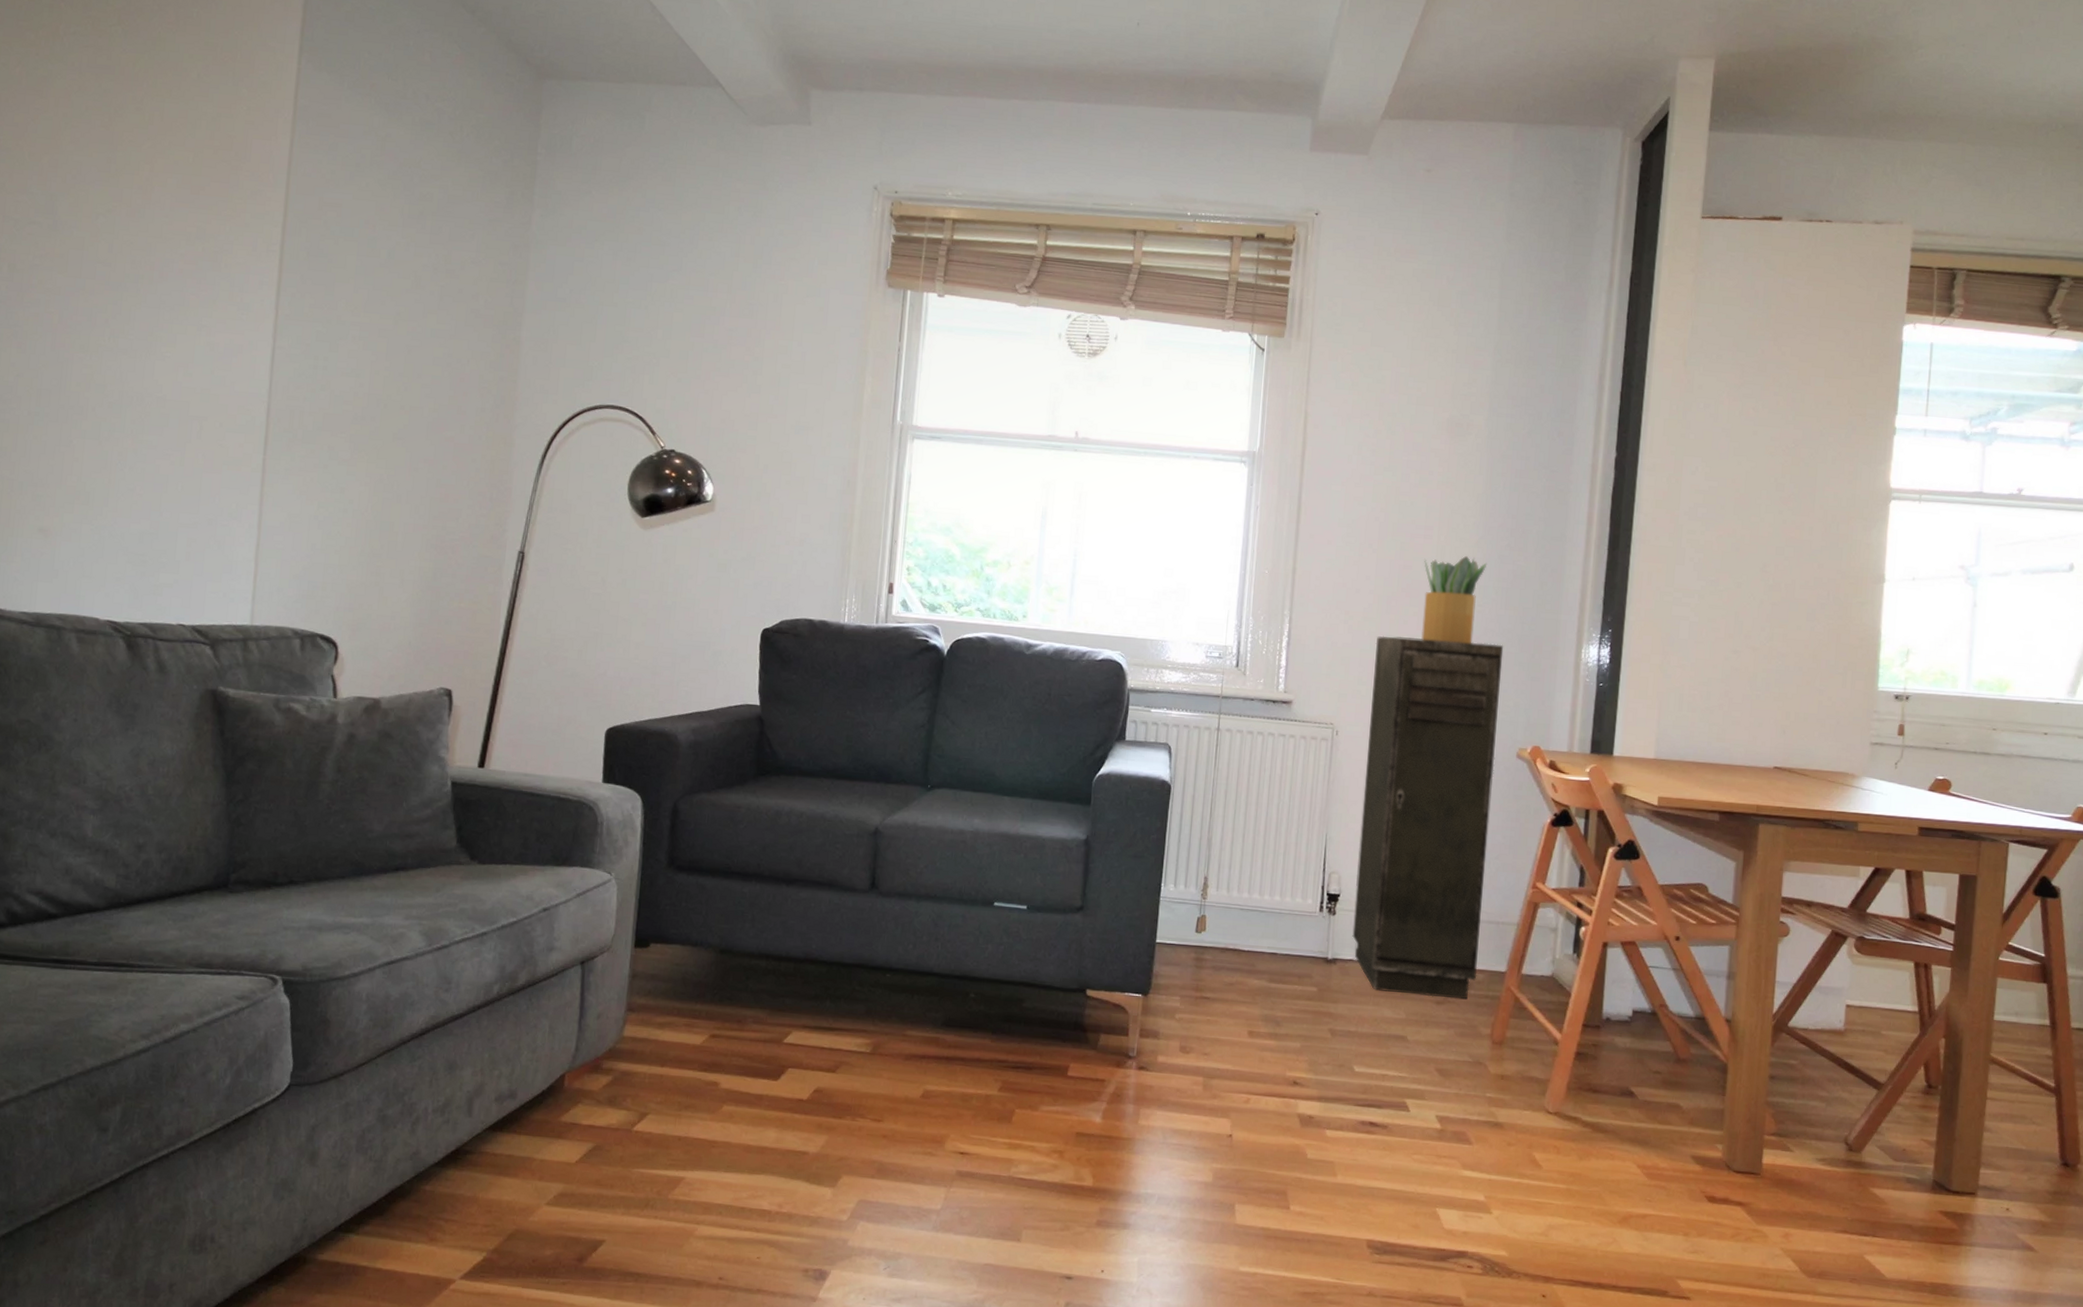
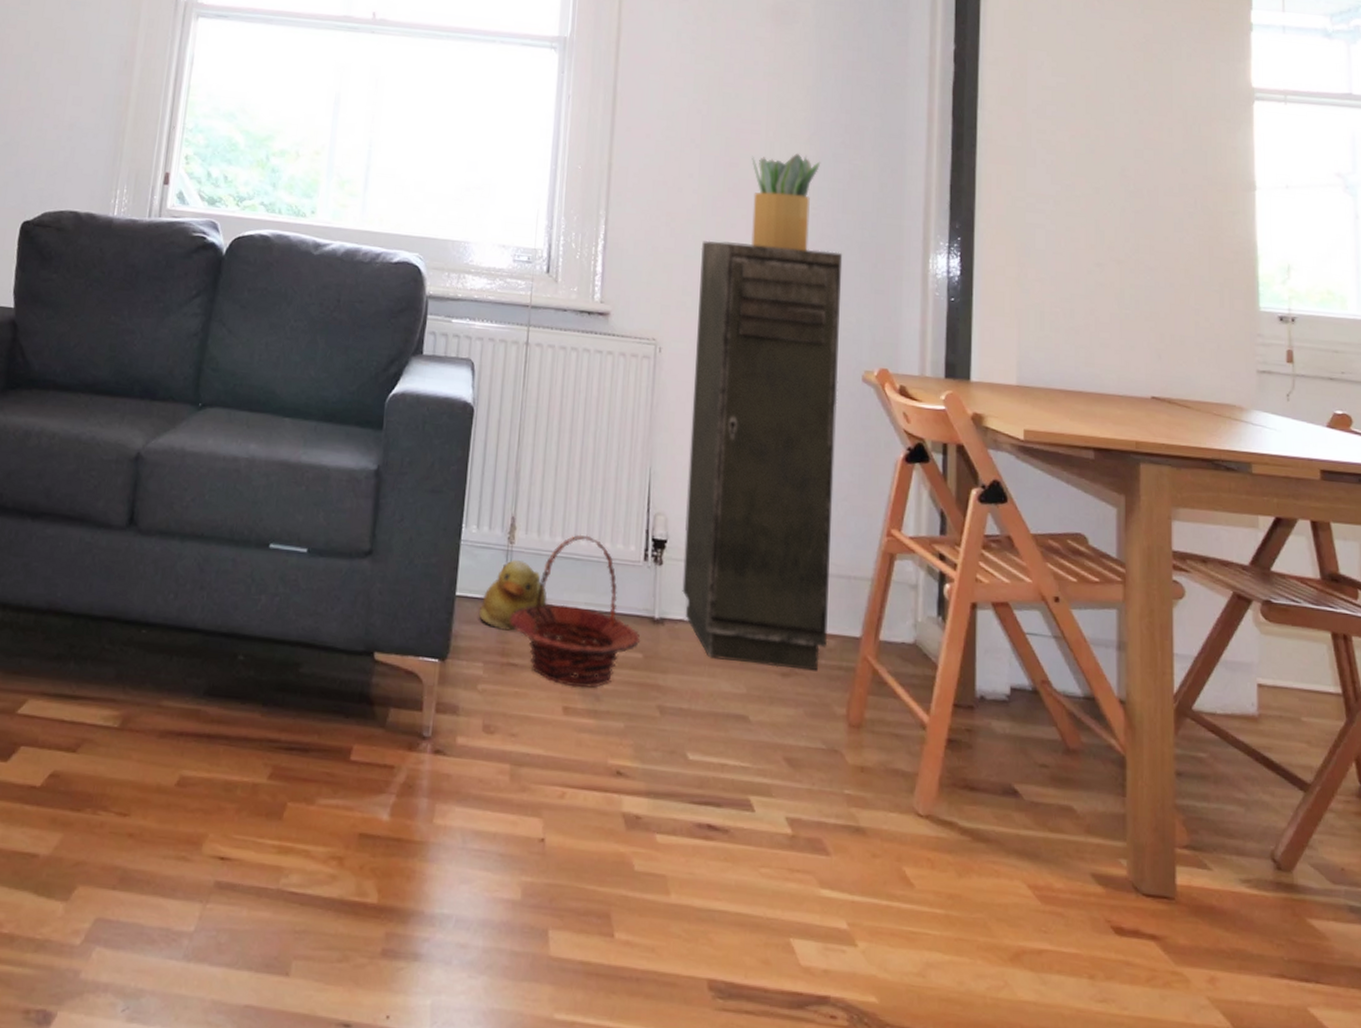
rubber duck: none [1175,912,1235,971] -> present [478,559,547,631]
basket: none [1203,890,1316,1016] -> present [510,534,641,688]

